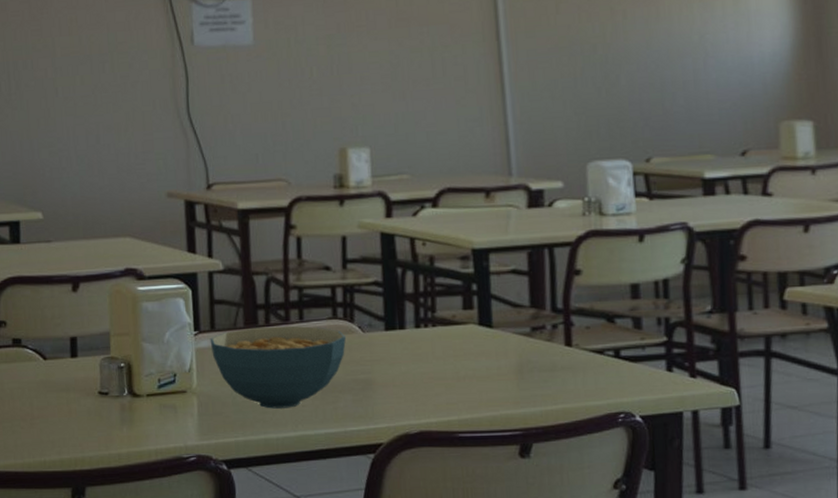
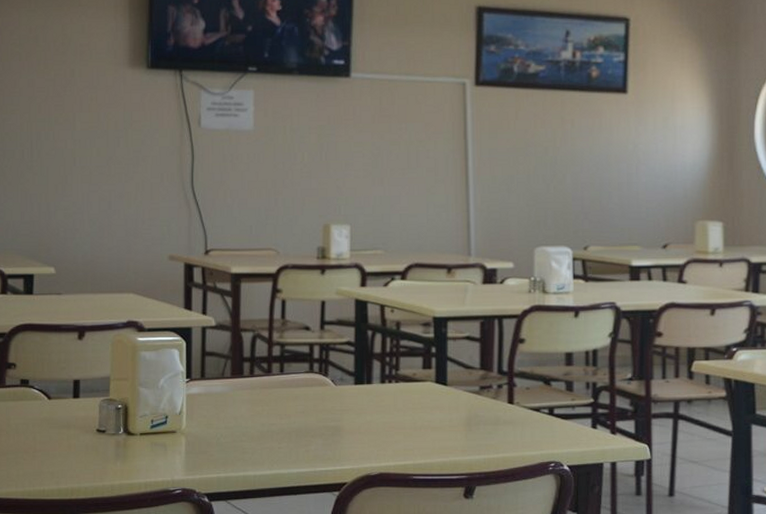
cereal bowl: present [210,325,346,409] -> none [200,377,320,449]

